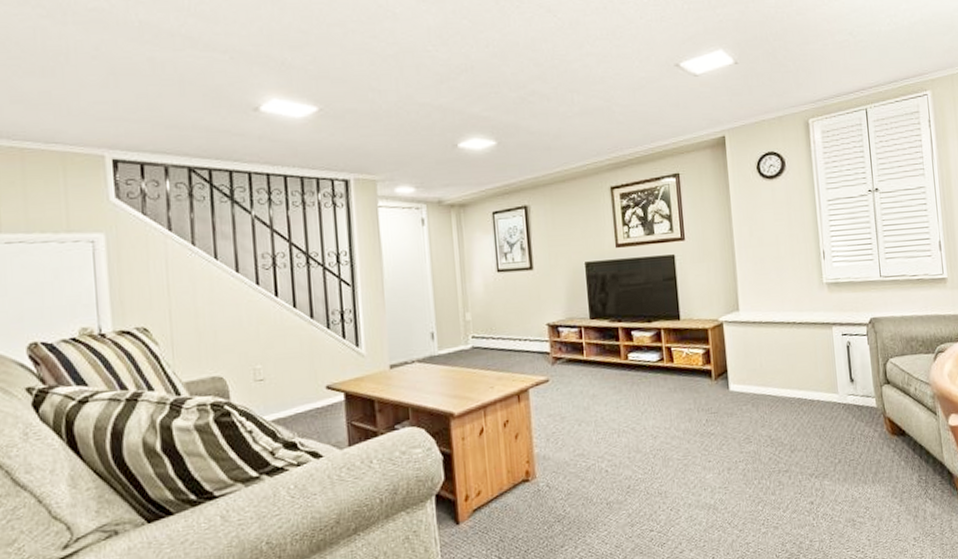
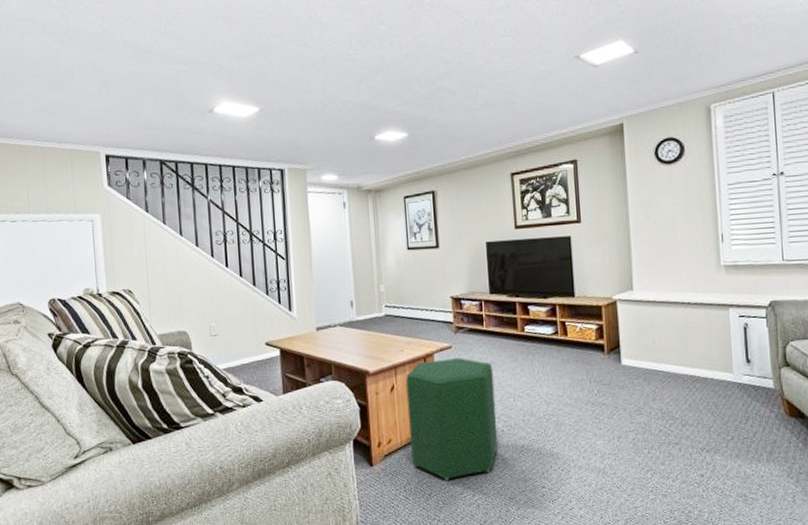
ottoman: none [496,392,601,533] -> present [405,358,498,481]

